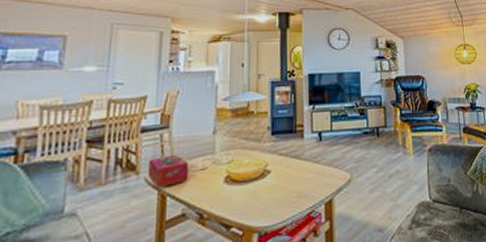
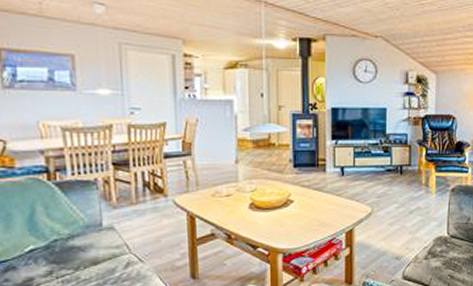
tissue box: present [147,155,188,189] -> none [174,182,214,211]

